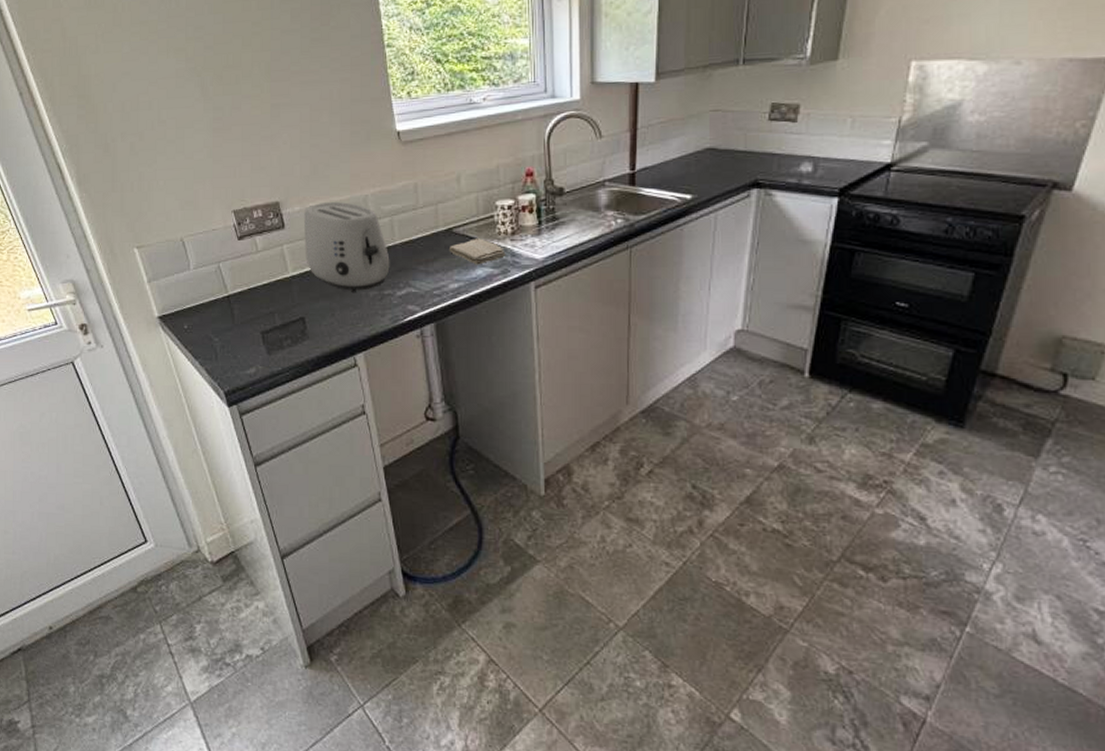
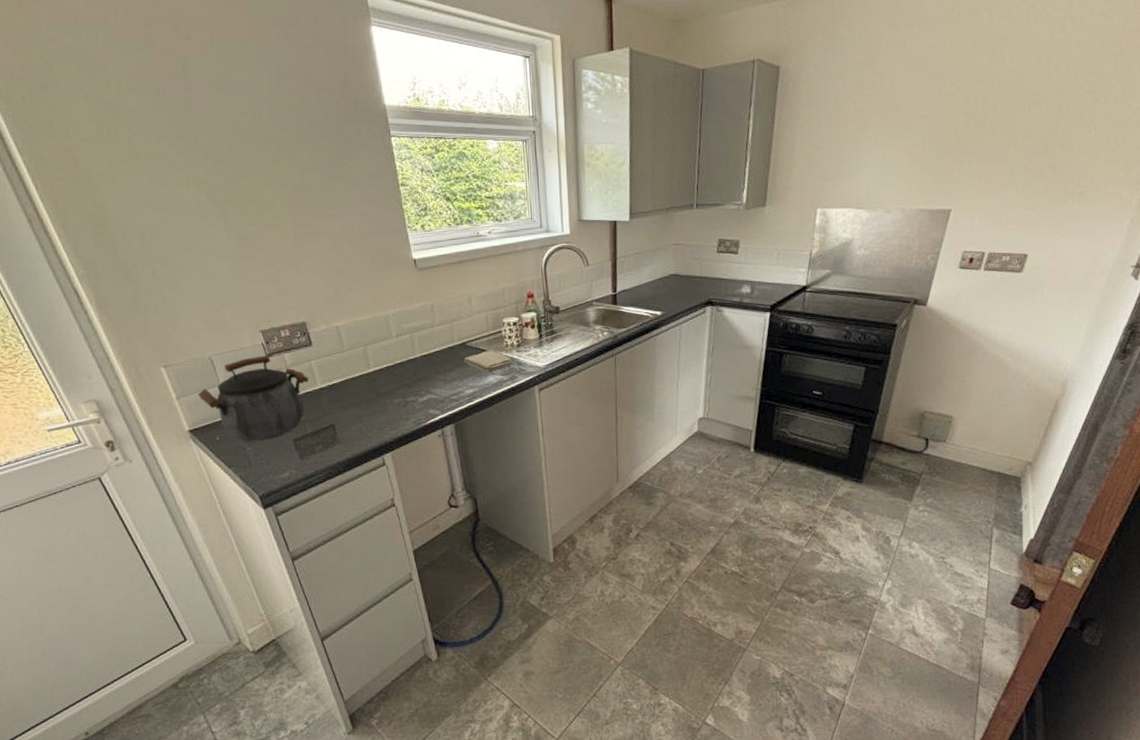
kettle: none [169,238,280,332] -> present [198,355,309,442]
toaster: present [303,201,390,293] -> none [329,320,412,401]

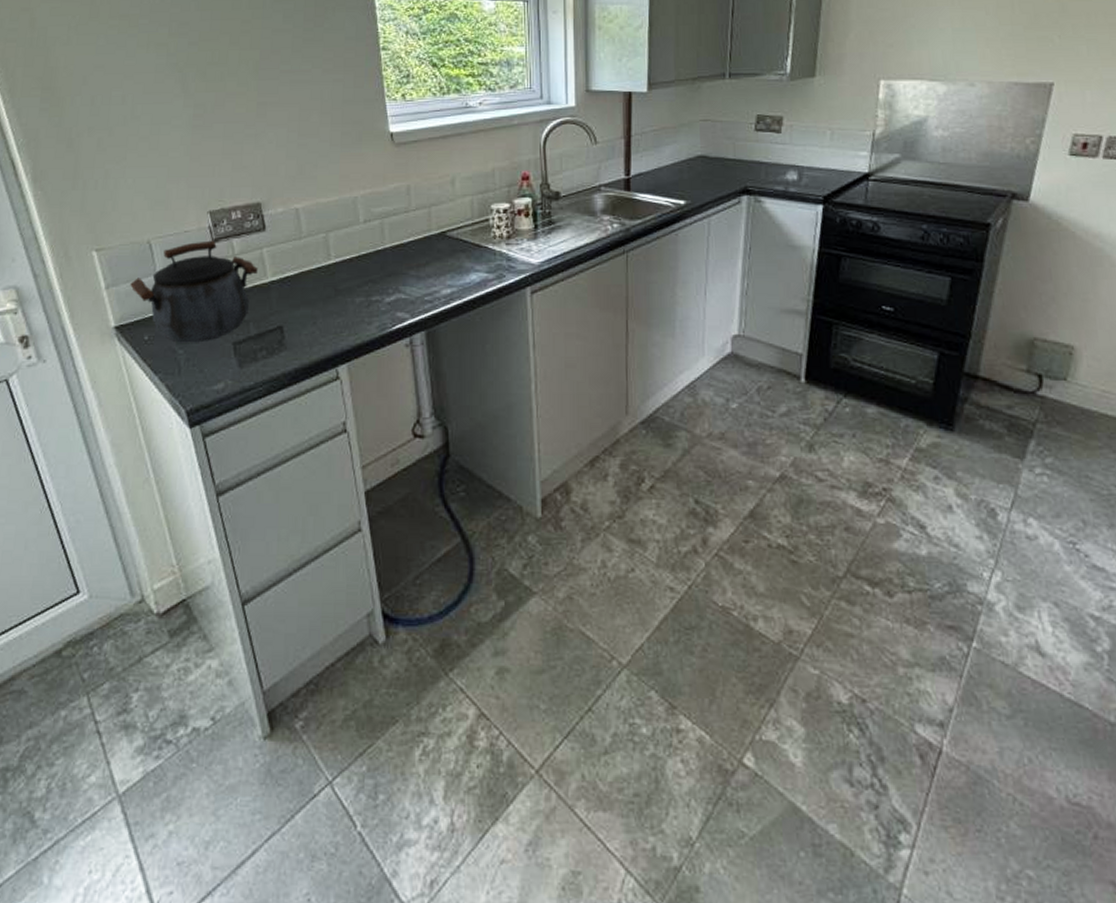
washcloth: present [463,350,513,373] -> none [441,242,501,270]

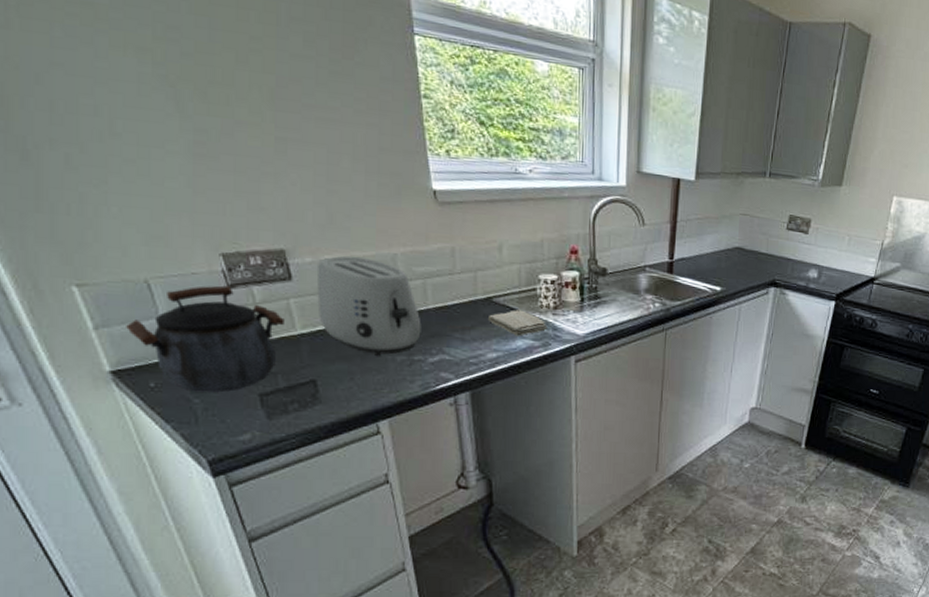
toaster: none [286,202,379,300] -> present [316,255,421,357]
washcloth: none [441,242,501,270] -> present [487,310,548,336]

